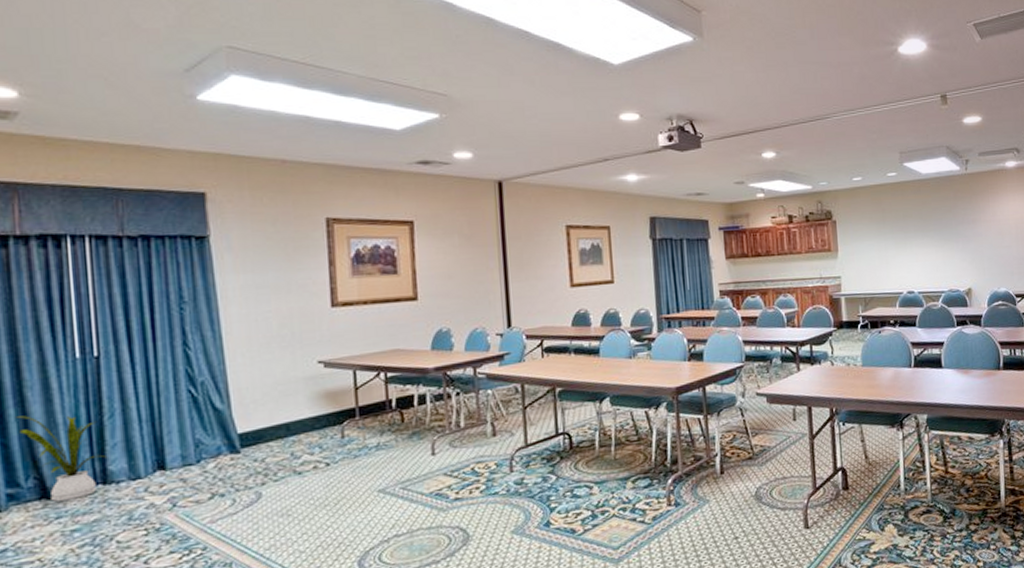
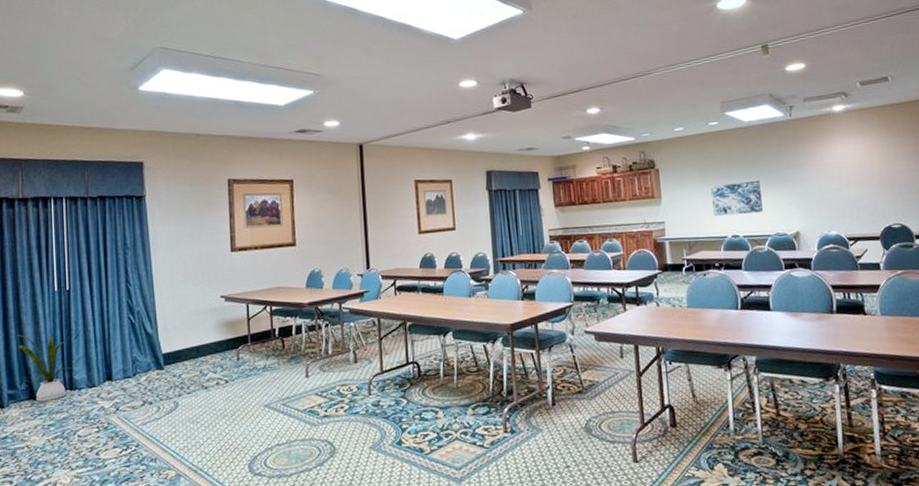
wall art: none [887,235,938,272] -> present [710,180,763,217]

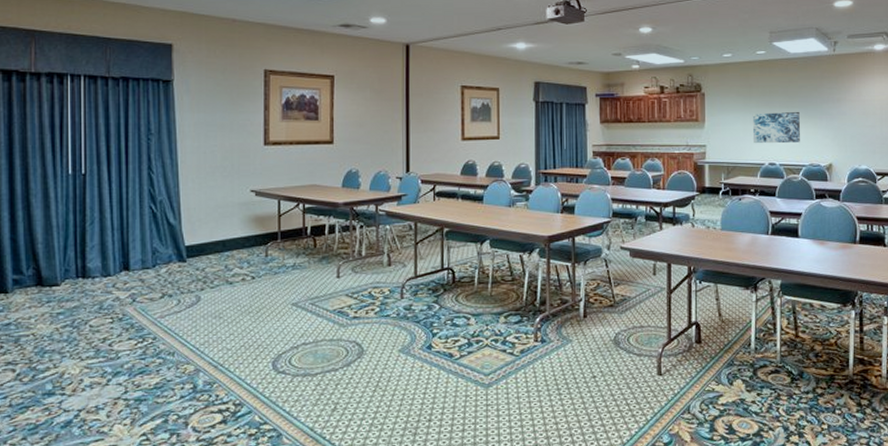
house plant: present [15,335,74,403] -> none [22,218,87,289]

